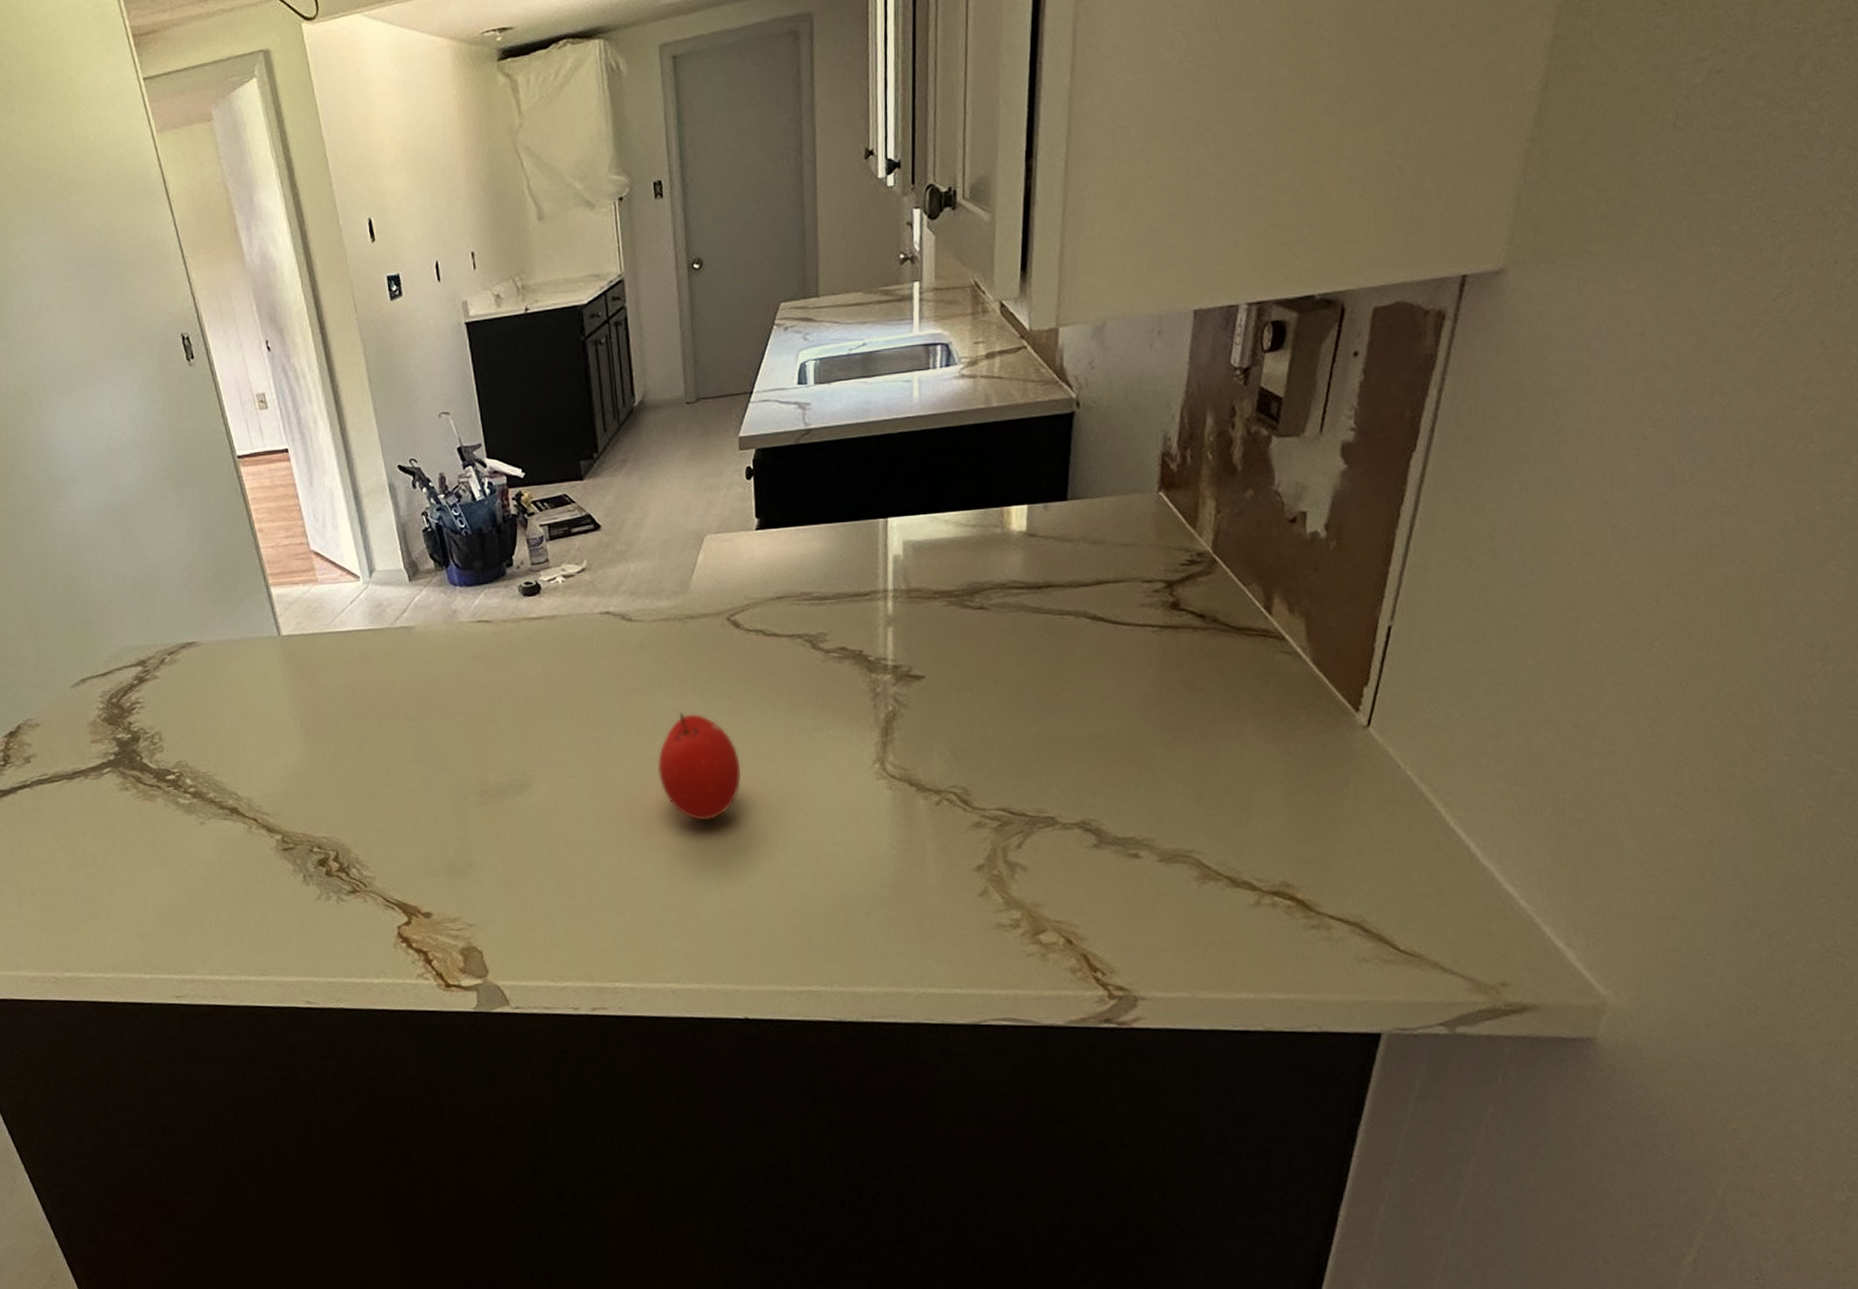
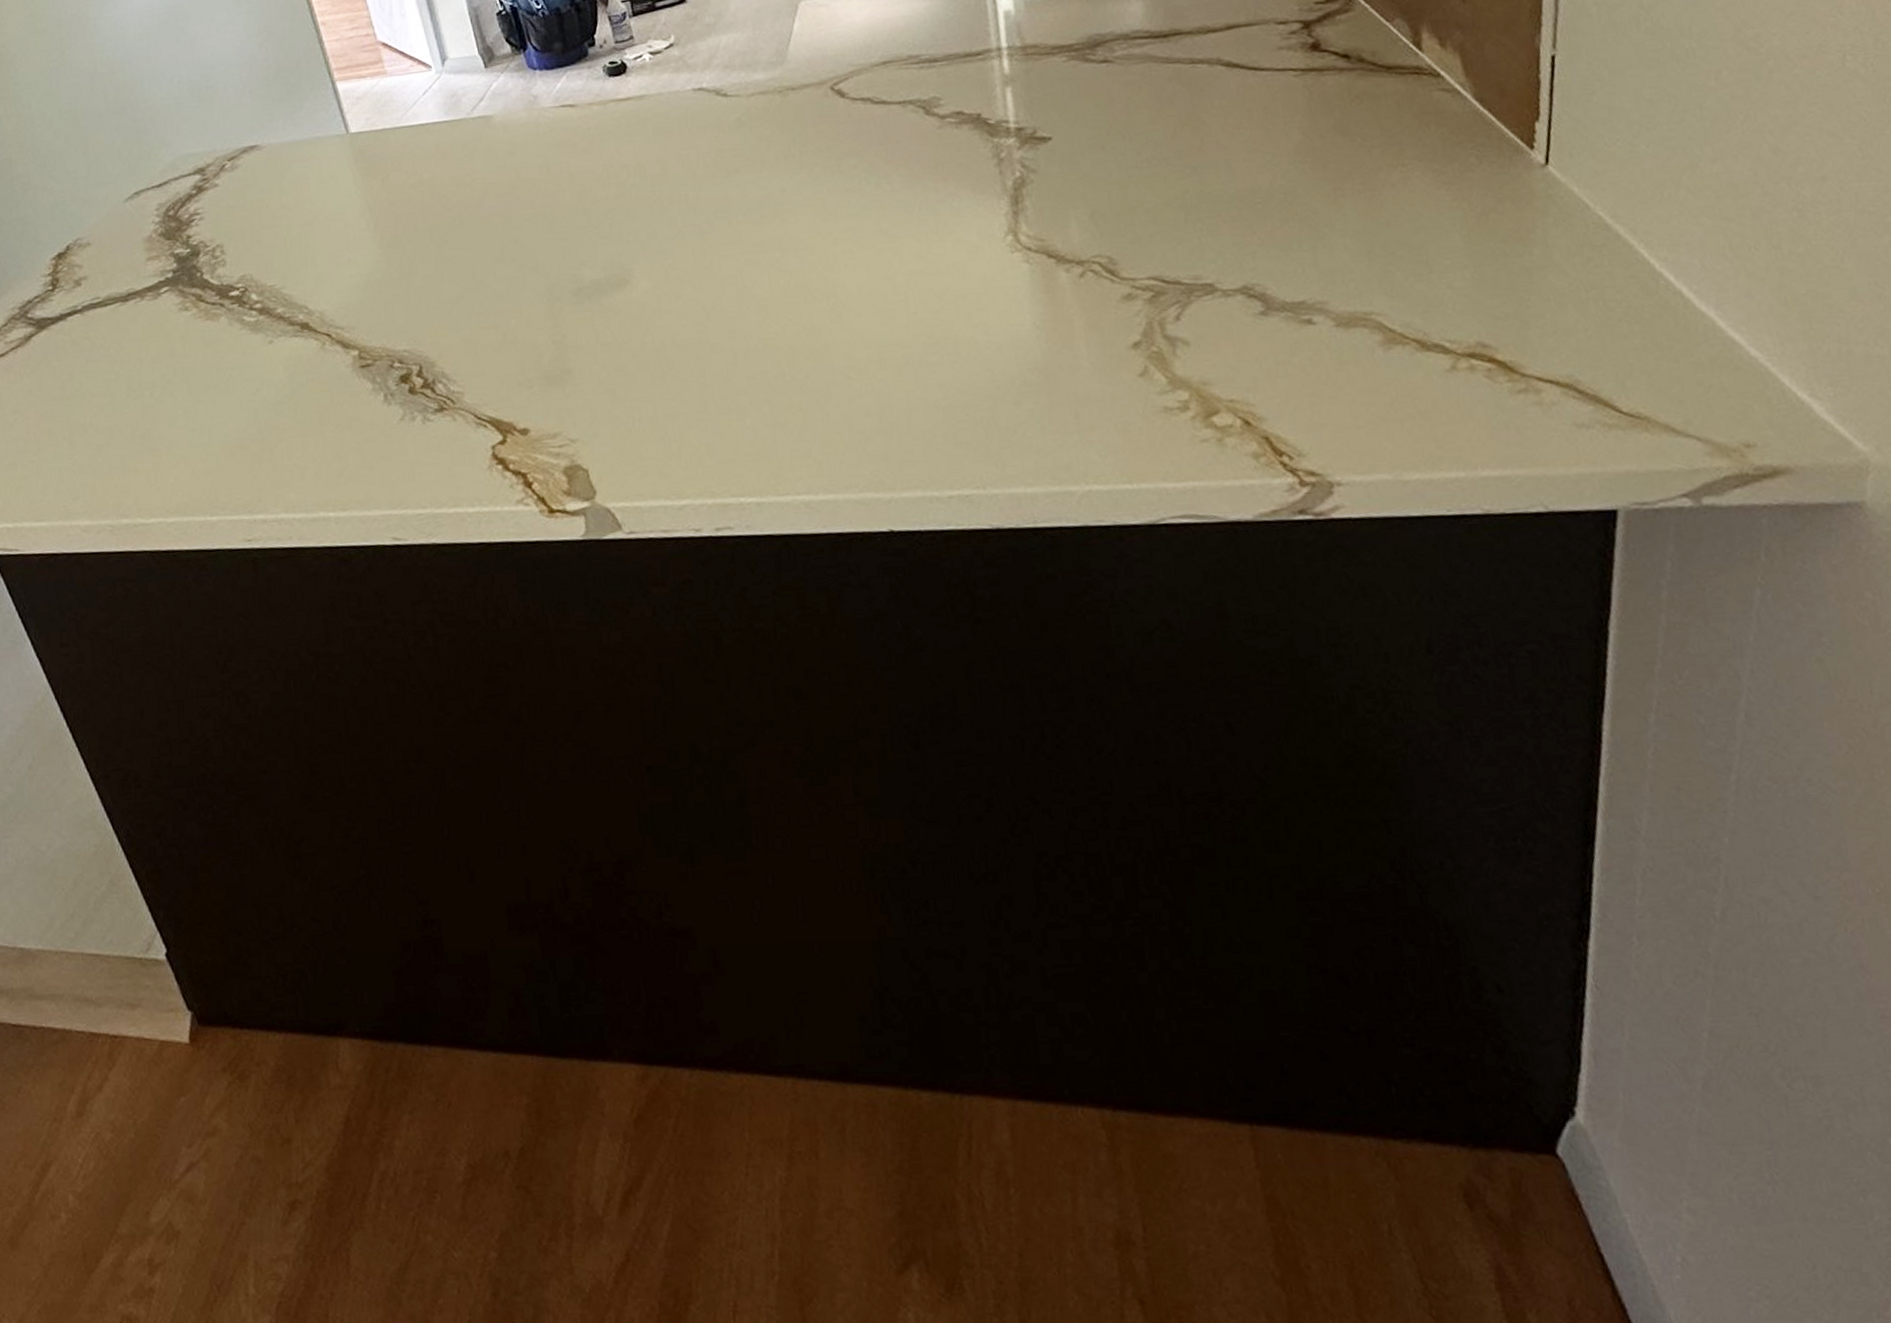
fruit: present [657,712,741,821] -> none [767,191,862,310]

